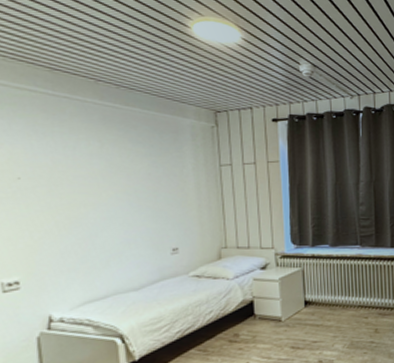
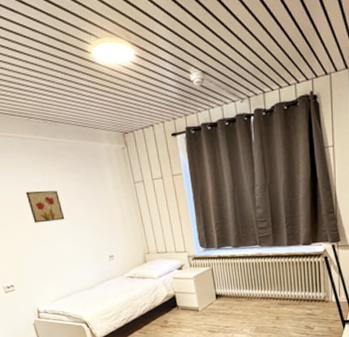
wall art: none [70,162,120,202] -> present [26,190,65,223]

